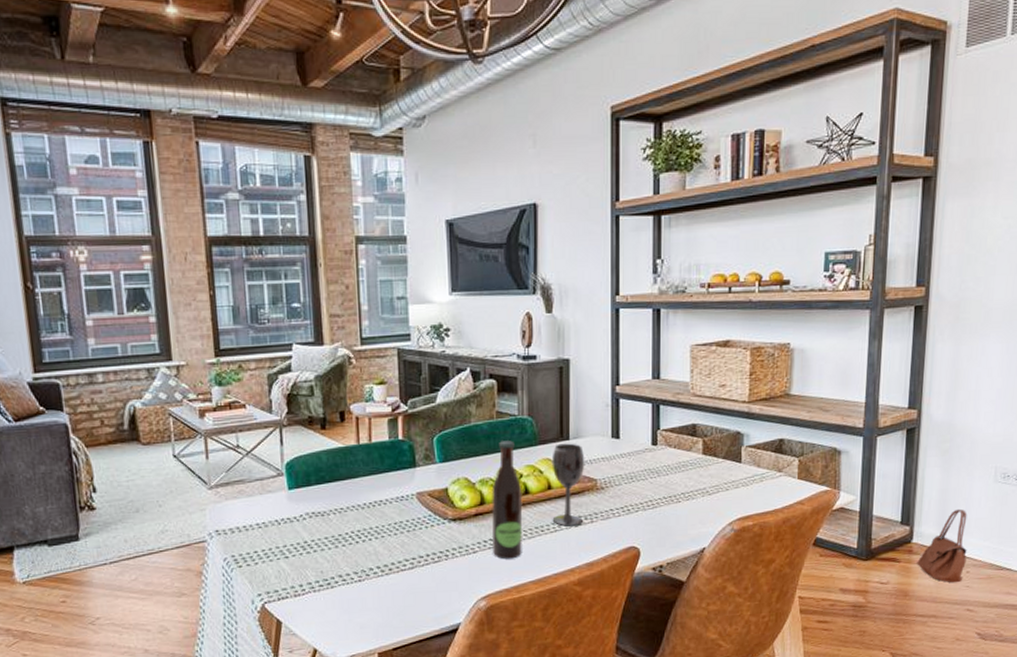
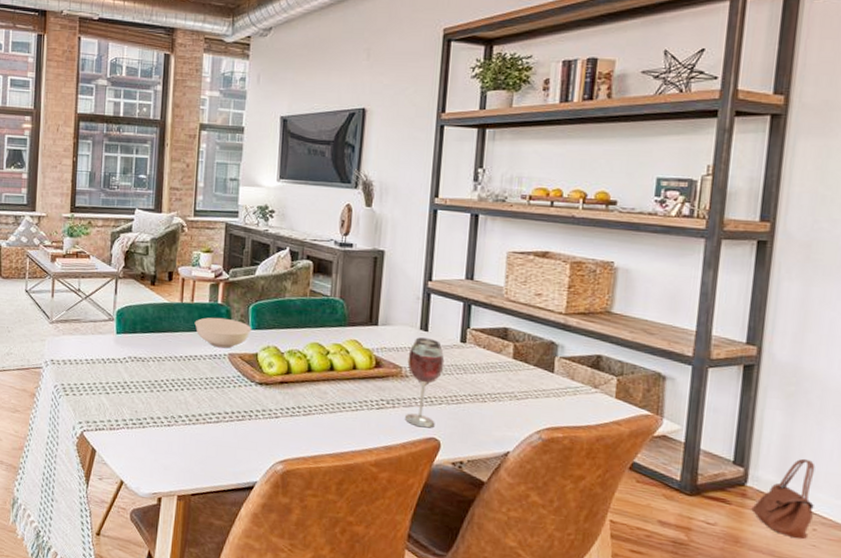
bowl: none [375,454,438,488] -> present [194,317,252,349]
bottle: present [492,440,523,558] -> none [294,318,328,429]
wine glass: present [551,443,585,526] -> none [354,328,392,408]
wineglass: none [602,445,638,538] -> present [404,337,445,428]

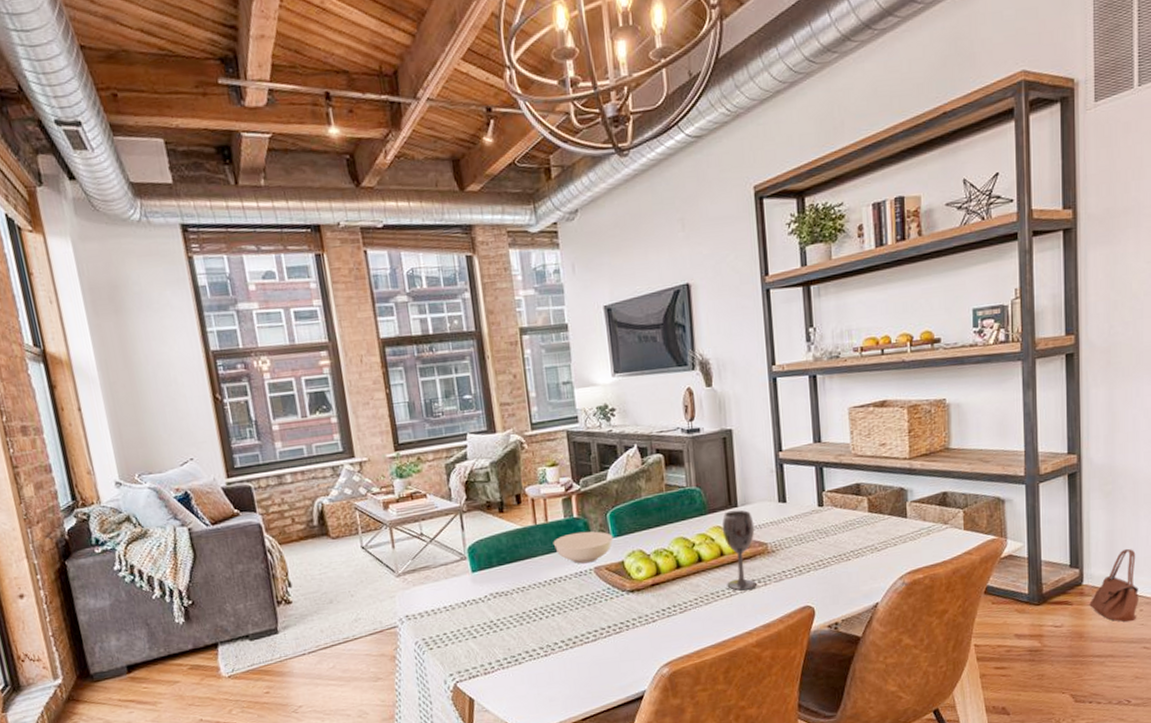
wine glass: none [354,328,392,408] -> present [722,510,757,591]
wineglass: present [404,337,445,428] -> none [771,509,807,599]

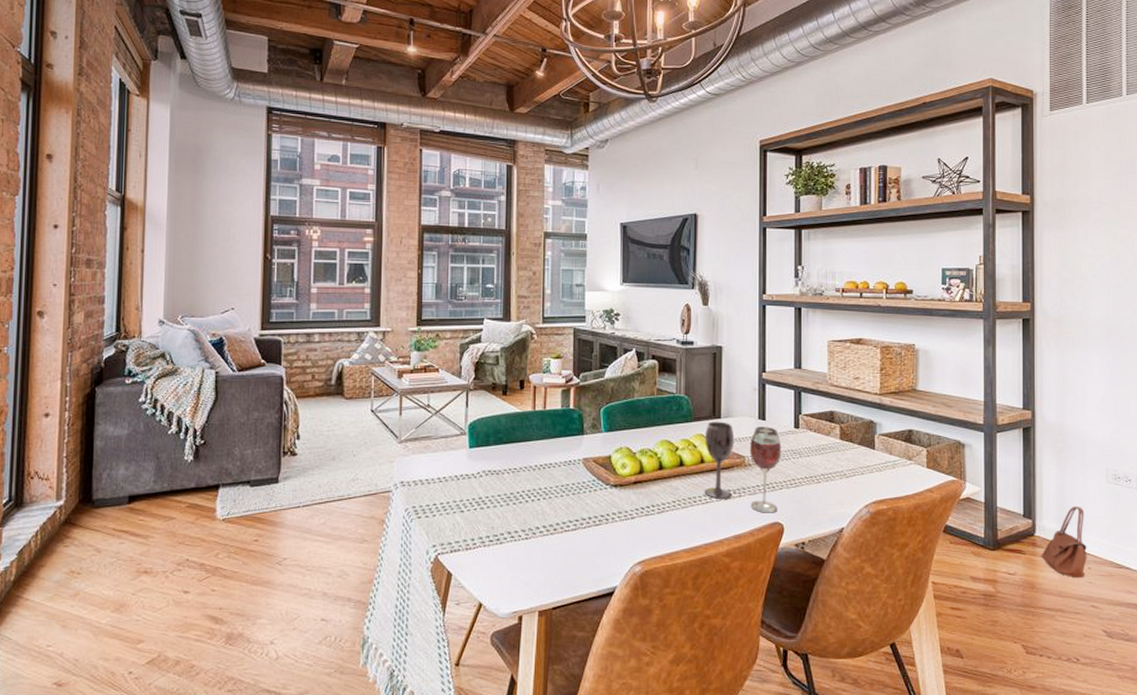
bowl: present [553,531,613,564] -> none [548,422,604,453]
wineglass: none [771,509,807,599] -> present [749,427,782,513]

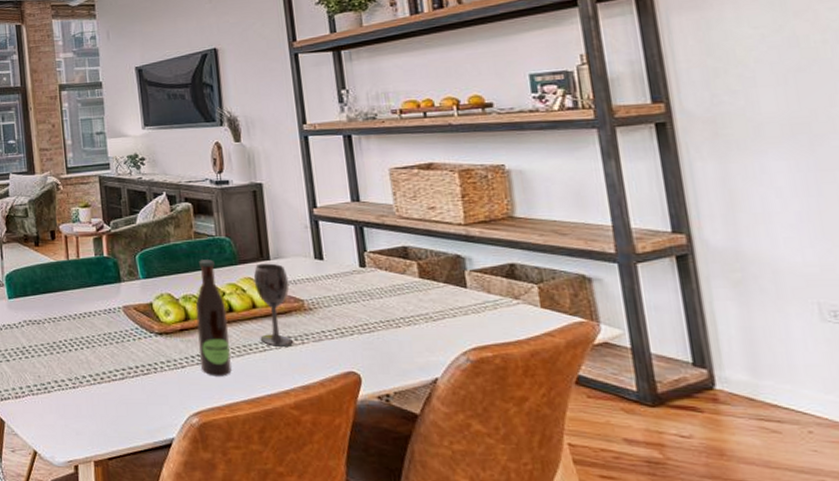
bottle: none [649,416,678,526] -> present [195,259,232,375]
wineglass: present [749,427,782,513] -> none [307,267,351,362]
handbag: present [1041,506,1087,578] -> none [728,351,806,445]

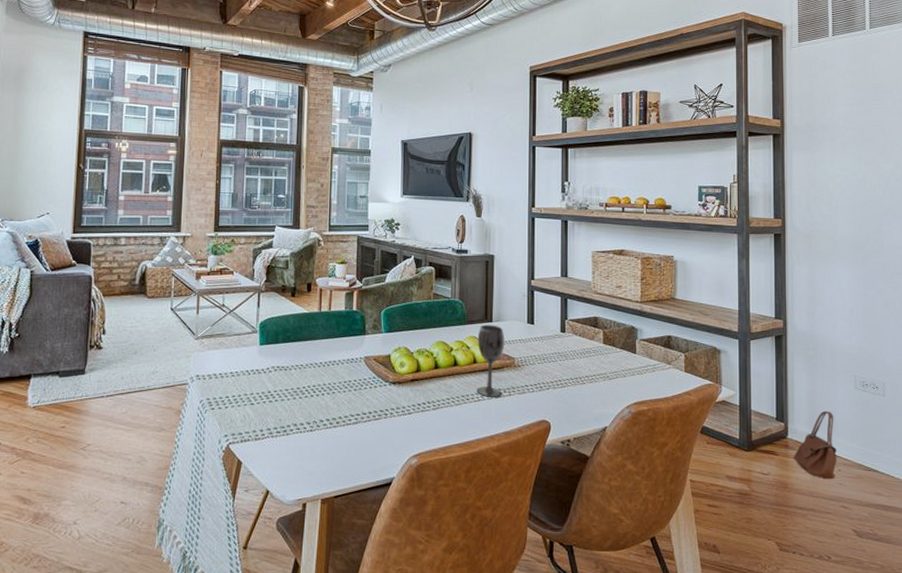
bottle: present [195,259,232,375] -> none [425,318,452,421]
handbag: none [728,351,806,445] -> present [793,410,837,480]

